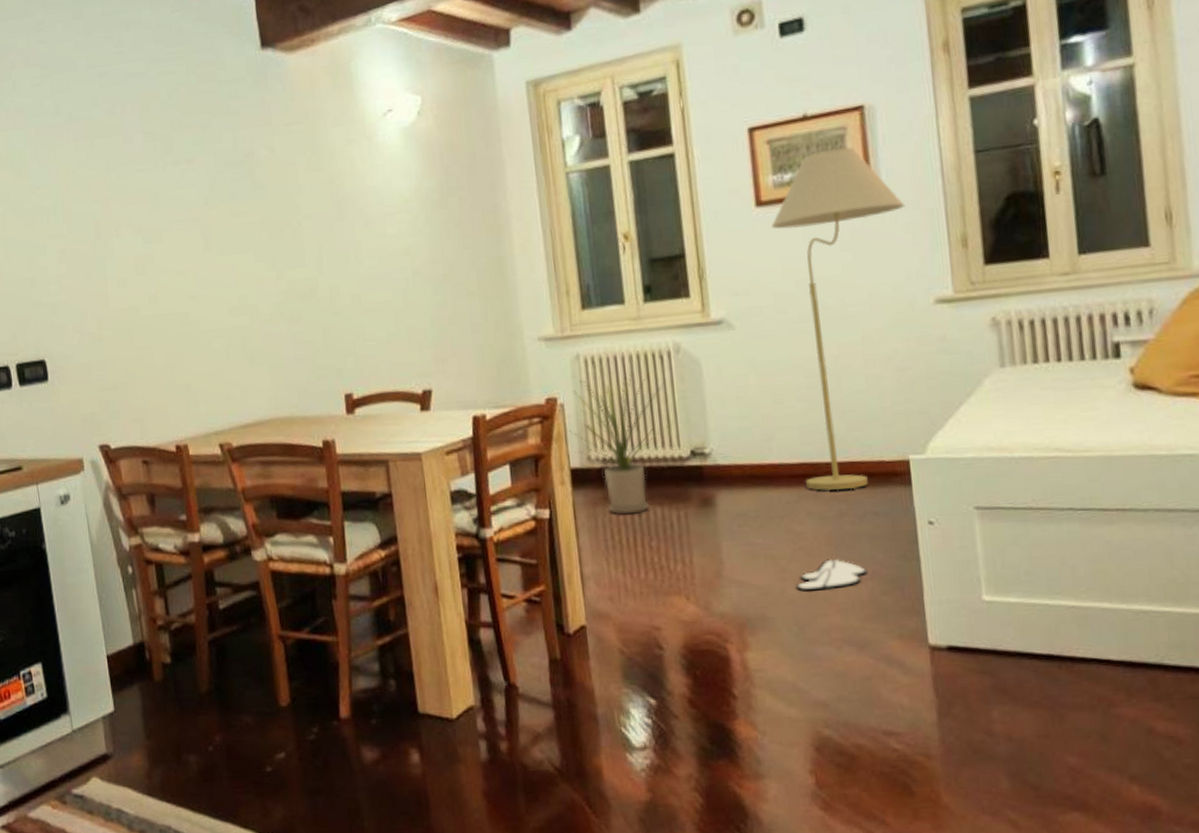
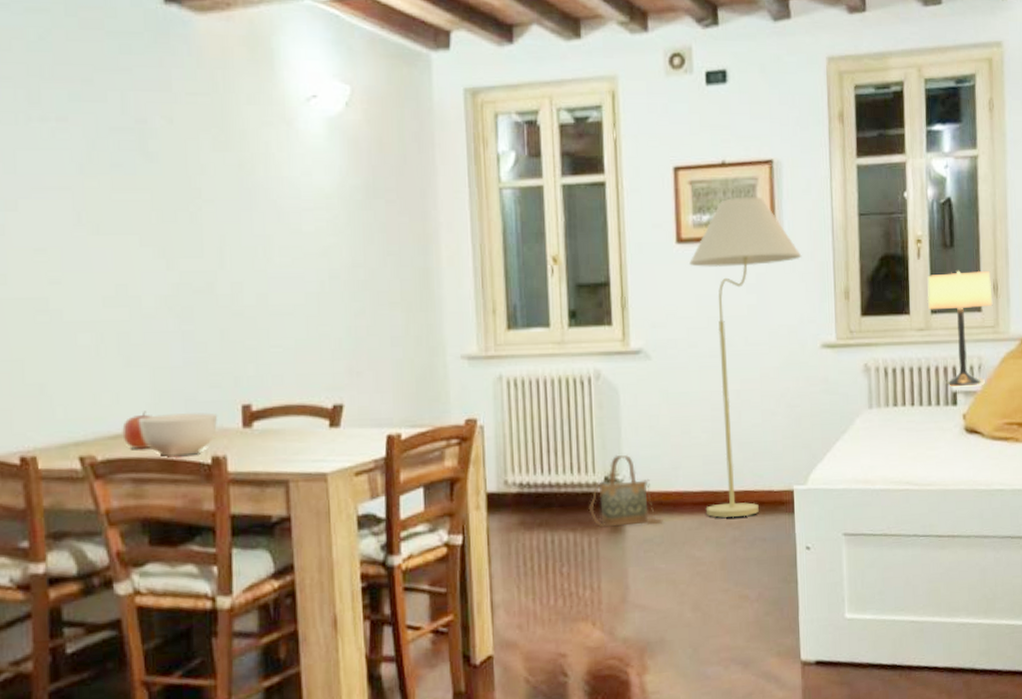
fruit: none [250,403,273,437] -> present [122,411,153,450]
bowl: none [262,402,326,443] -> present [138,412,218,458]
house plant: present [568,372,673,515] -> none [487,396,590,541]
handbag: none [675,427,758,502] -> present [588,454,663,528]
slippers: present [796,559,868,591] -> none [693,582,754,614]
table lamp: none [1071,198,1166,337] -> present [927,270,993,386]

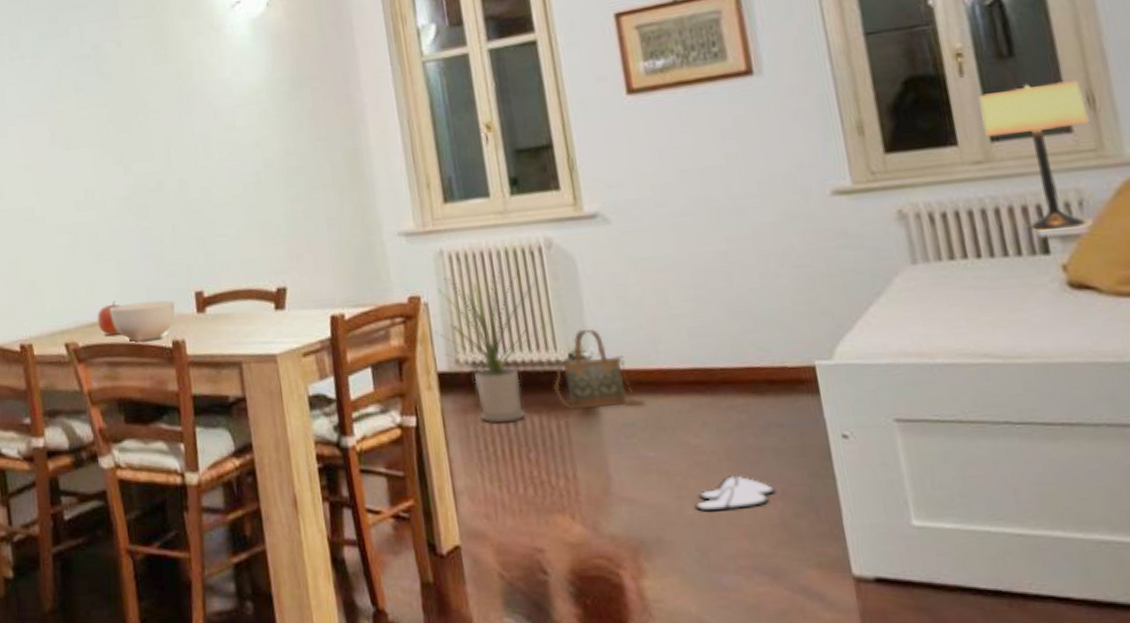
house plant: none [487,396,590,541] -> present [434,269,548,424]
floor lamp: present [689,197,802,518] -> none [645,31,792,400]
slippers: none [693,582,754,614] -> present [695,475,776,512]

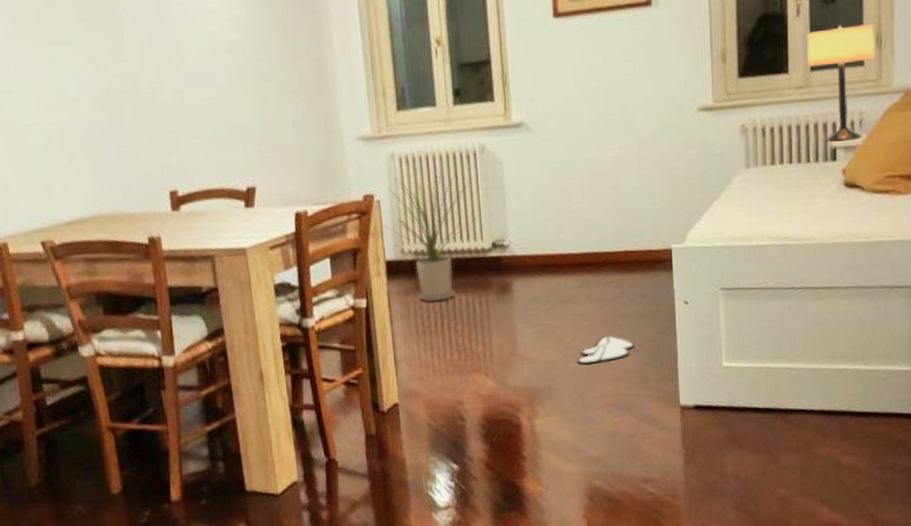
fruit: present [97,301,121,336] -> none [73,200,98,234]
bowl: present [109,300,176,343] -> none [85,199,151,240]
handbag: present [553,329,646,410] -> none [478,222,548,289]

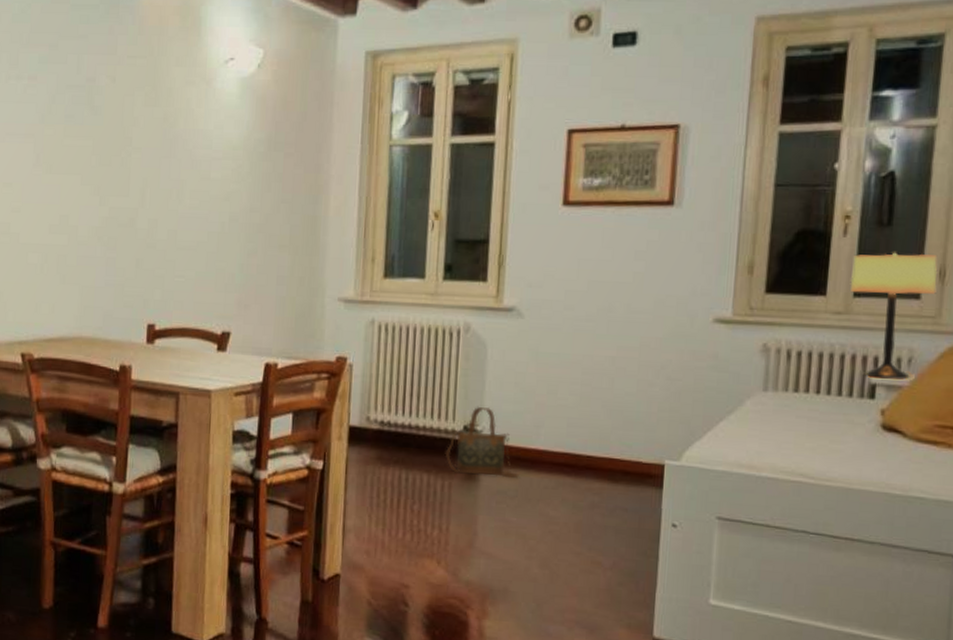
house plant: present [384,170,478,303] -> none [353,344,453,478]
handbag: none [478,222,548,289] -> present [445,406,519,478]
slippers: present [577,336,635,365] -> none [540,545,609,574]

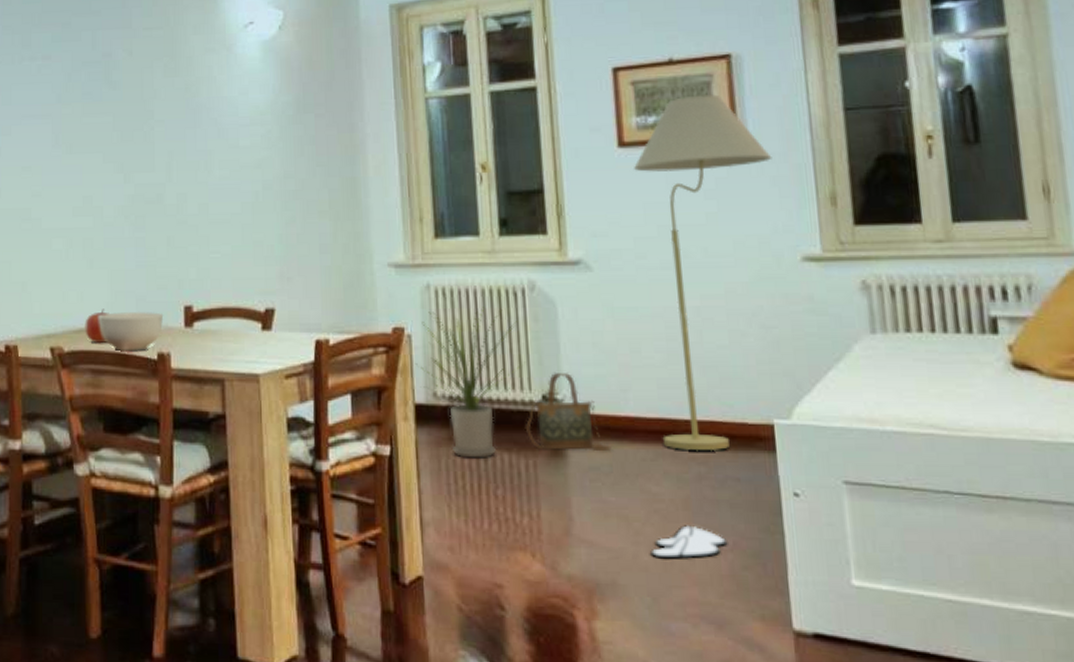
fruit: none [54,321,78,353] -> present [85,308,109,344]
bowl: none [67,325,128,362] -> present [98,312,164,352]
house plant: none [353,344,453,478] -> present [415,307,525,458]
slippers: none [540,545,609,574] -> present [650,525,728,559]
floor lamp: none [565,161,702,484] -> present [634,94,772,452]
table lamp: present [850,252,938,380] -> none [944,170,1044,310]

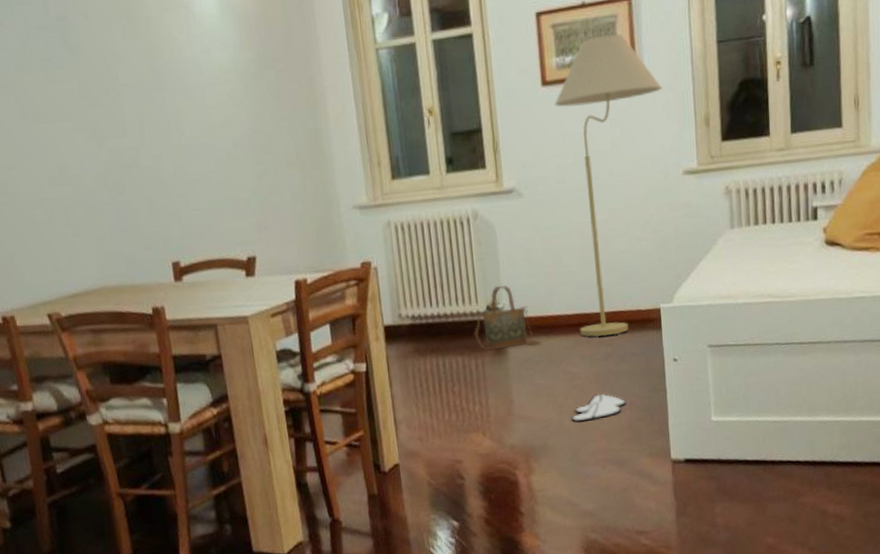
fruit: present [85,308,109,344] -> none [78,272,103,305]
bowl: present [98,312,164,352] -> none [90,270,154,311]
house plant: present [415,307,525,458] -> none [382,237,472,366]

